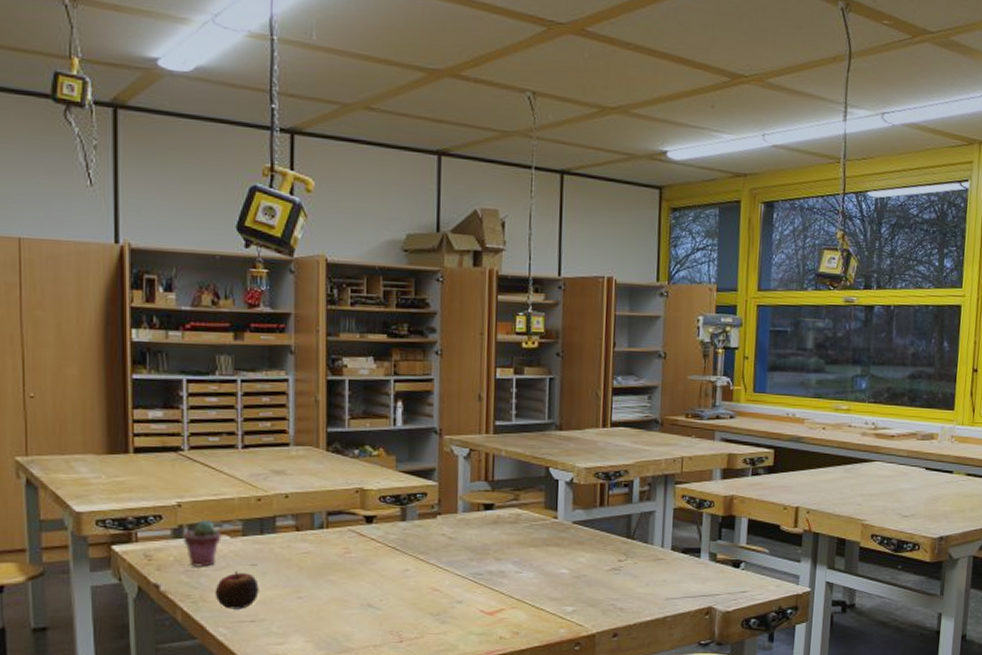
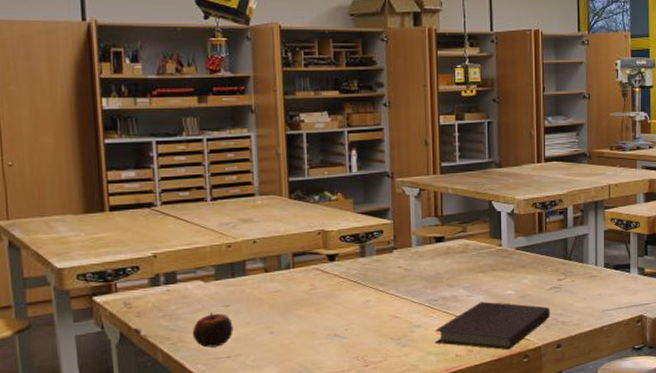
potted succulent: present [183,520,222,567] -> none [160,268,196,311]
notebook: none [478,579,608,636] -> present [435,301,550,350]

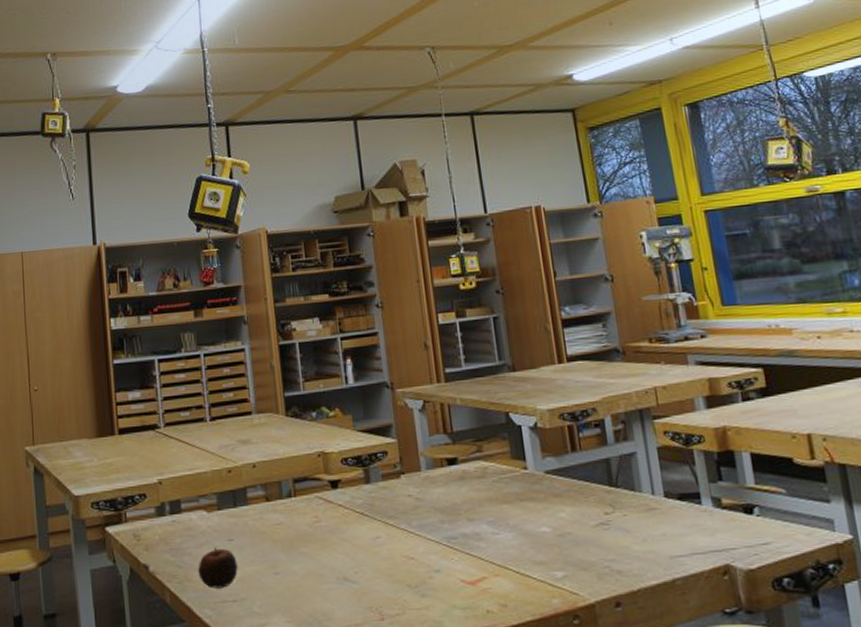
notebook: present [435,301,550,350] -> none [458,541,601,607]

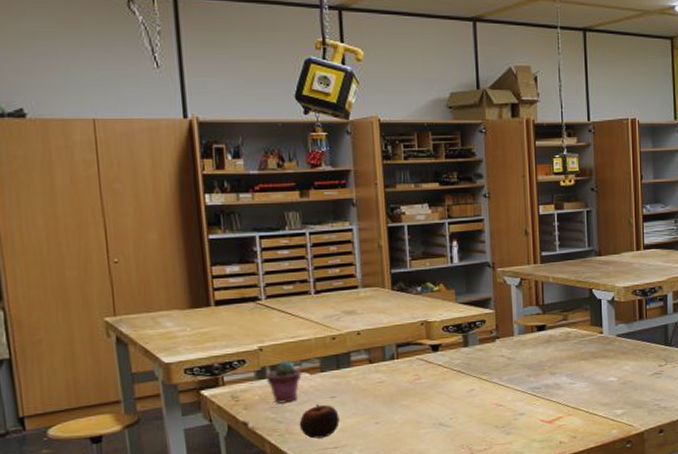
potted succulent: none [165,495,200,545] -> present [266,360,302,404]

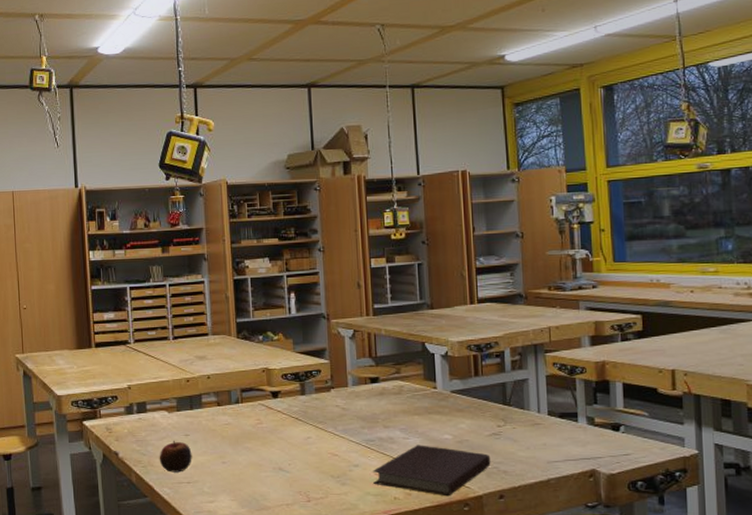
potted succulent: present [266,360,302,404] -> none [133,399,162,438]
notebook: none [539,388,652,436] -> present [373,445,491,497]

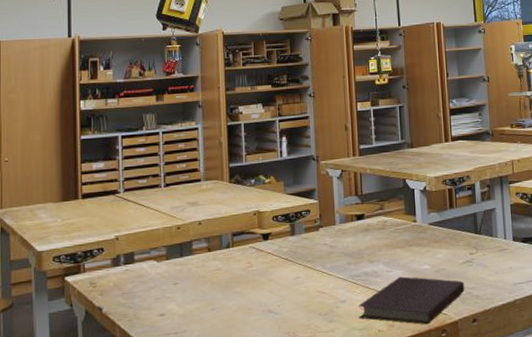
apple: present [159,440,192,472] -> none [146,290,181,324]

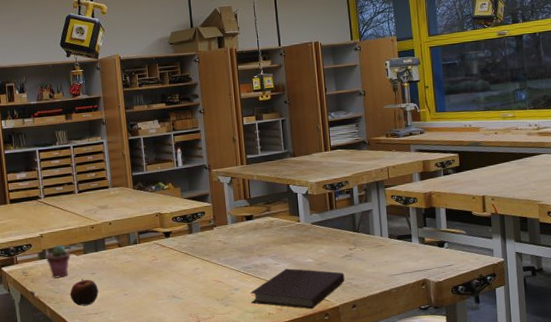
potted succulent: none [120,249,150,290] -> present [46,245,71,278]
apple: none [146,290,181,324] -> present [70,278,99,306]

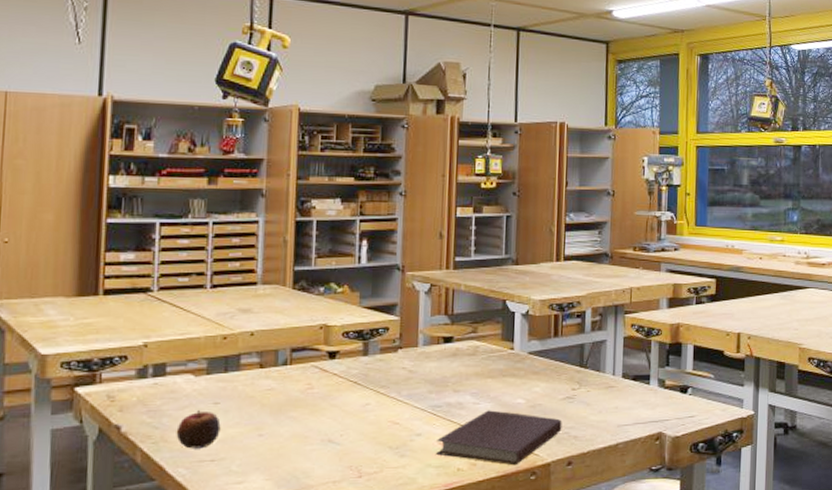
potted succulent: present [46,245,71,278] -> none [147,359,186,407]

